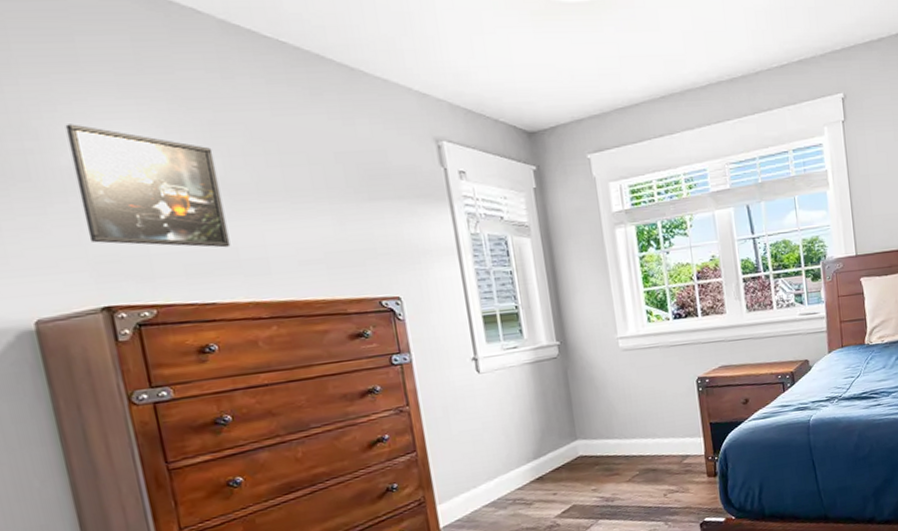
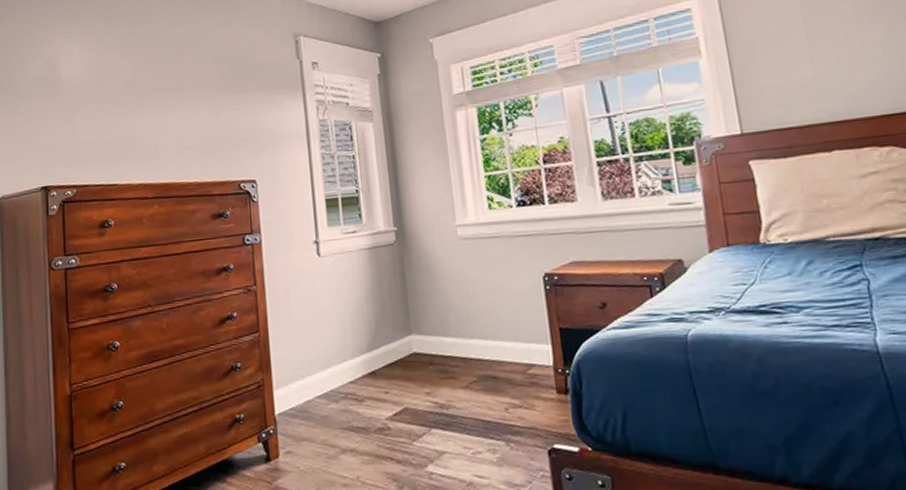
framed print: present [65,124,231,248] -> none [37,43,132,137]

